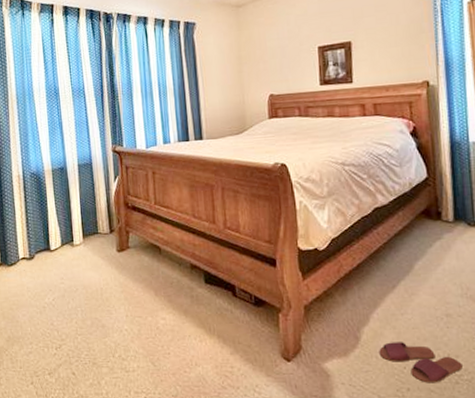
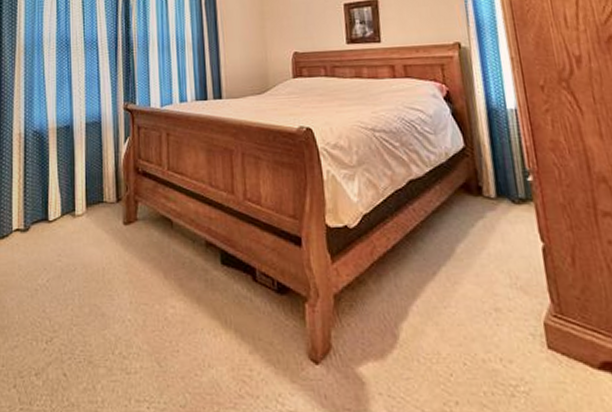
slippers: present [379,342,463,383] -> none [420,342,518,396]

